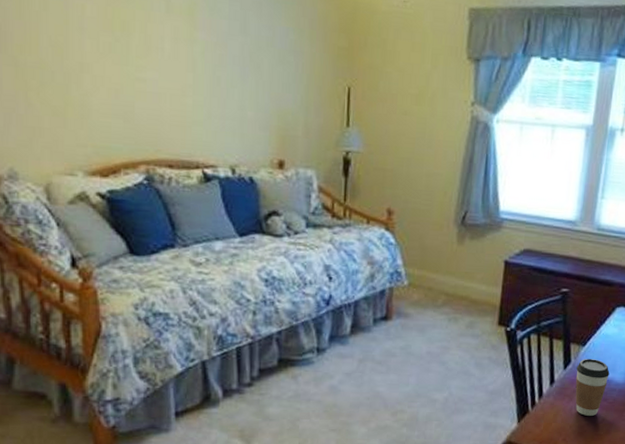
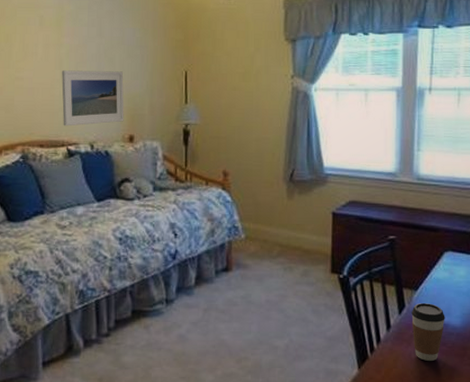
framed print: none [195,73,273,145] -> present [62,70,124,126]

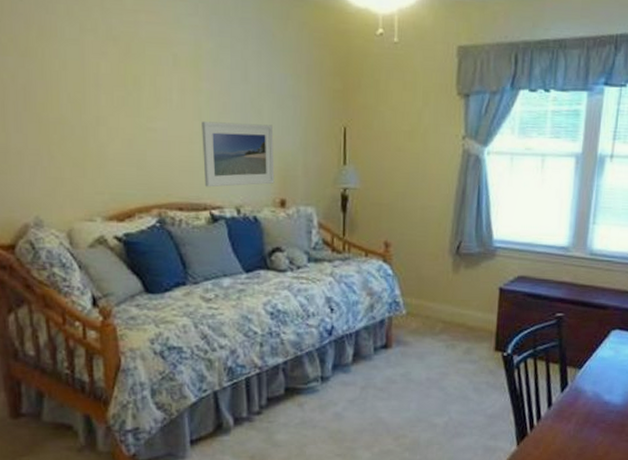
coffee cup: present [411,303,445,361] -> none [573,382,607,437]

